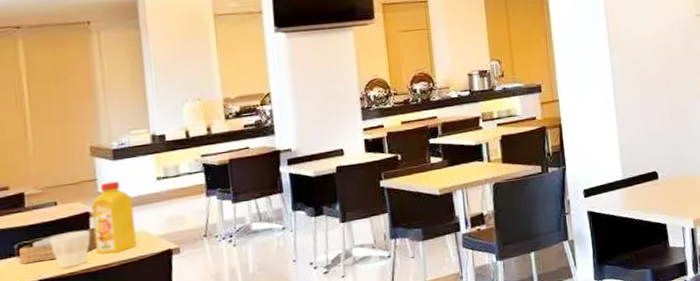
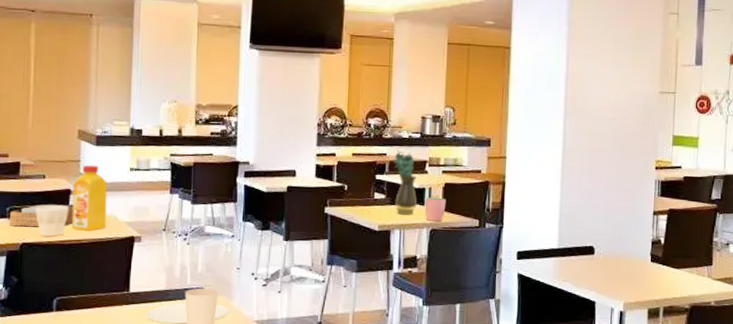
vase: none [445,111,476,175] -> present [393,151,417,215]
cup: none [483,150,506,176] -> present [424,197,446,221]

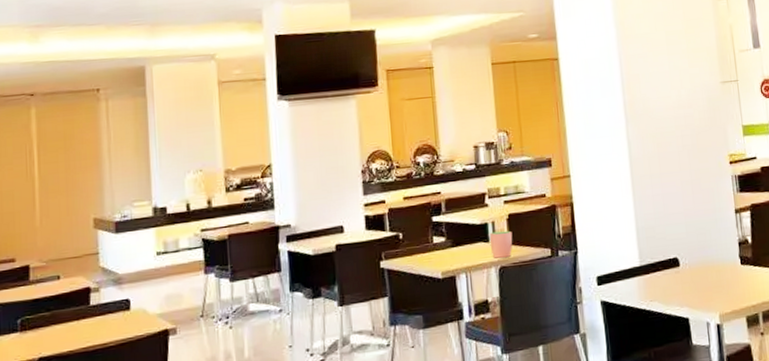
napkin holder: present [9,204,73,227] -> none [21,306,96,341]
cup: present [35,205,70,237] -> none [51,306,91,346]
juice bottle: present [71,164,107,231] -> none [92,255,134,333]
vase: present [393,151,417,215] -> none [449,186,481,257]

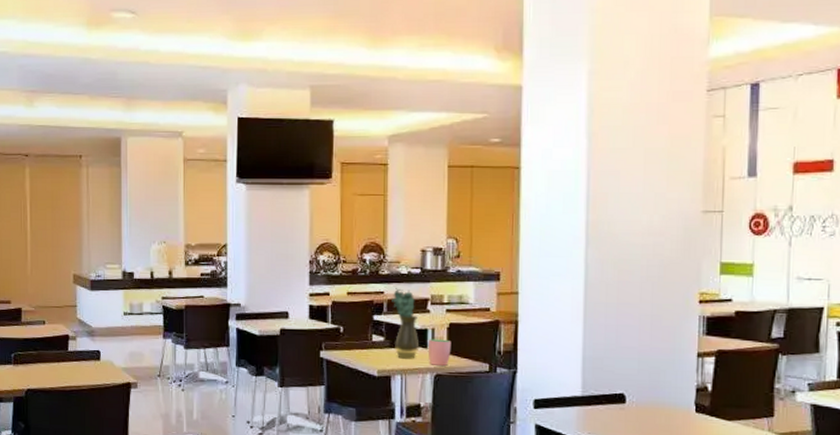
vase: none [449,186,481,257] -> present [391,288,418,359]

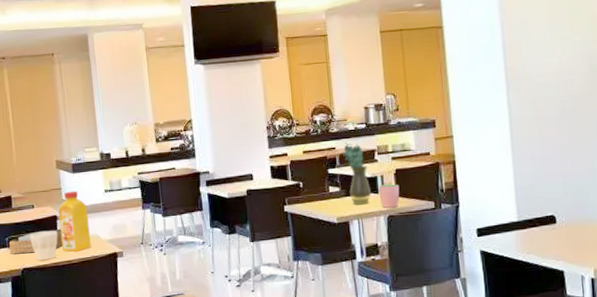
napkin holder: none [14,350,72,374] -> present [9,230,63,255]
cup: none [37,351,69,383] -> present [29,231,58,260]
juice bottle: none [71,310,103,377] -> present [58,191,91,252]

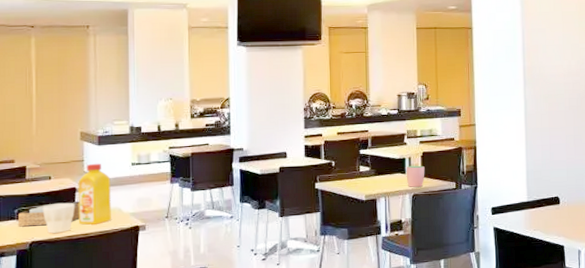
vase: present [343,143,371,205] -> none [375,127,398,184]

